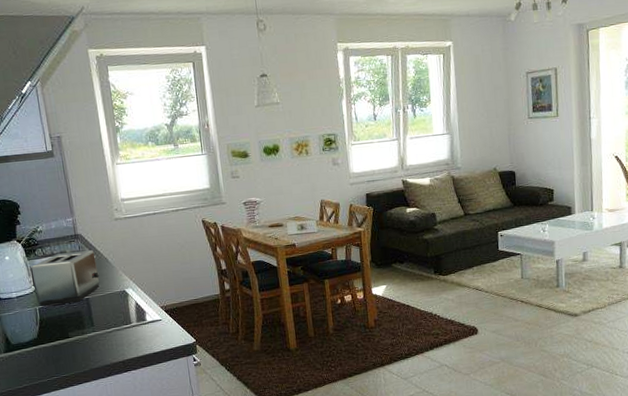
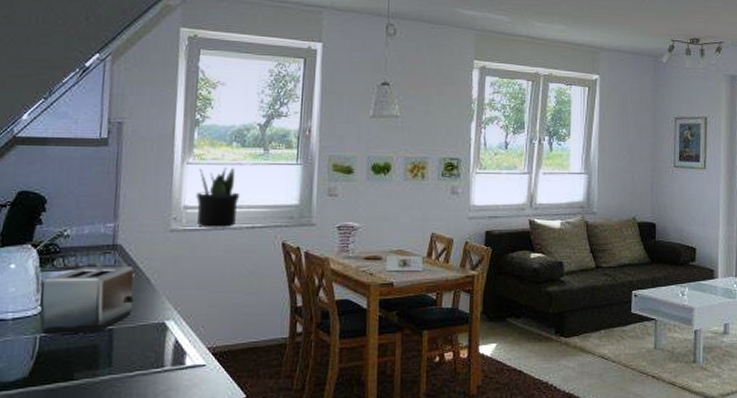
planter: none [127,164,163,215] -> present [196,168,240,229]

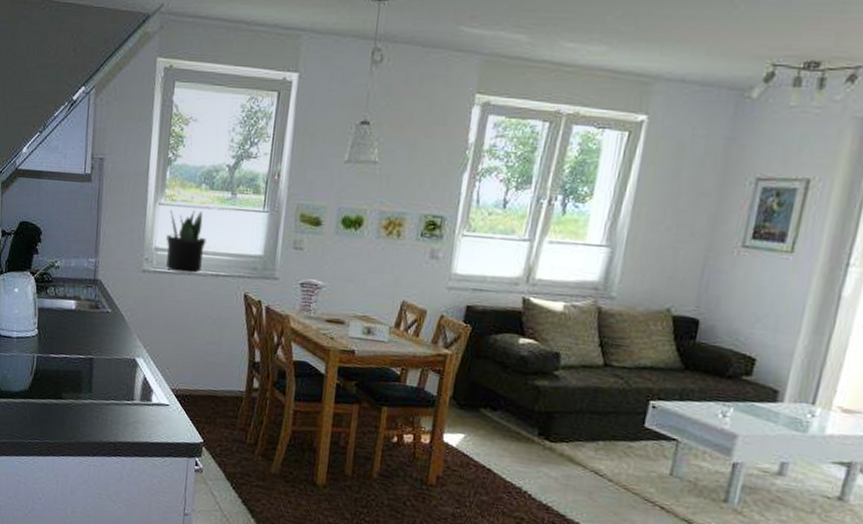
toaster: present [41,267,135,334] -> none [38,297,112,360]

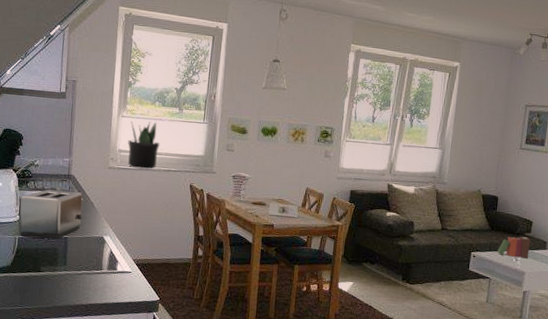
toaster: none [38,297,112,360] -> present [19,189,83,239]
books: none [691,380,751,415] -> present [496,236,531,259]

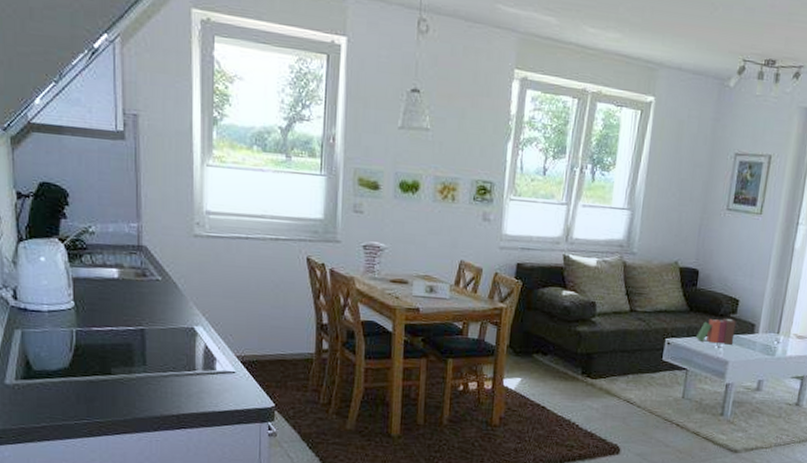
toaster: present [19,189,83,239] -> none [73,265,162,332]
planter: present [127,121,160,170] -> none [218,172,263,238]

